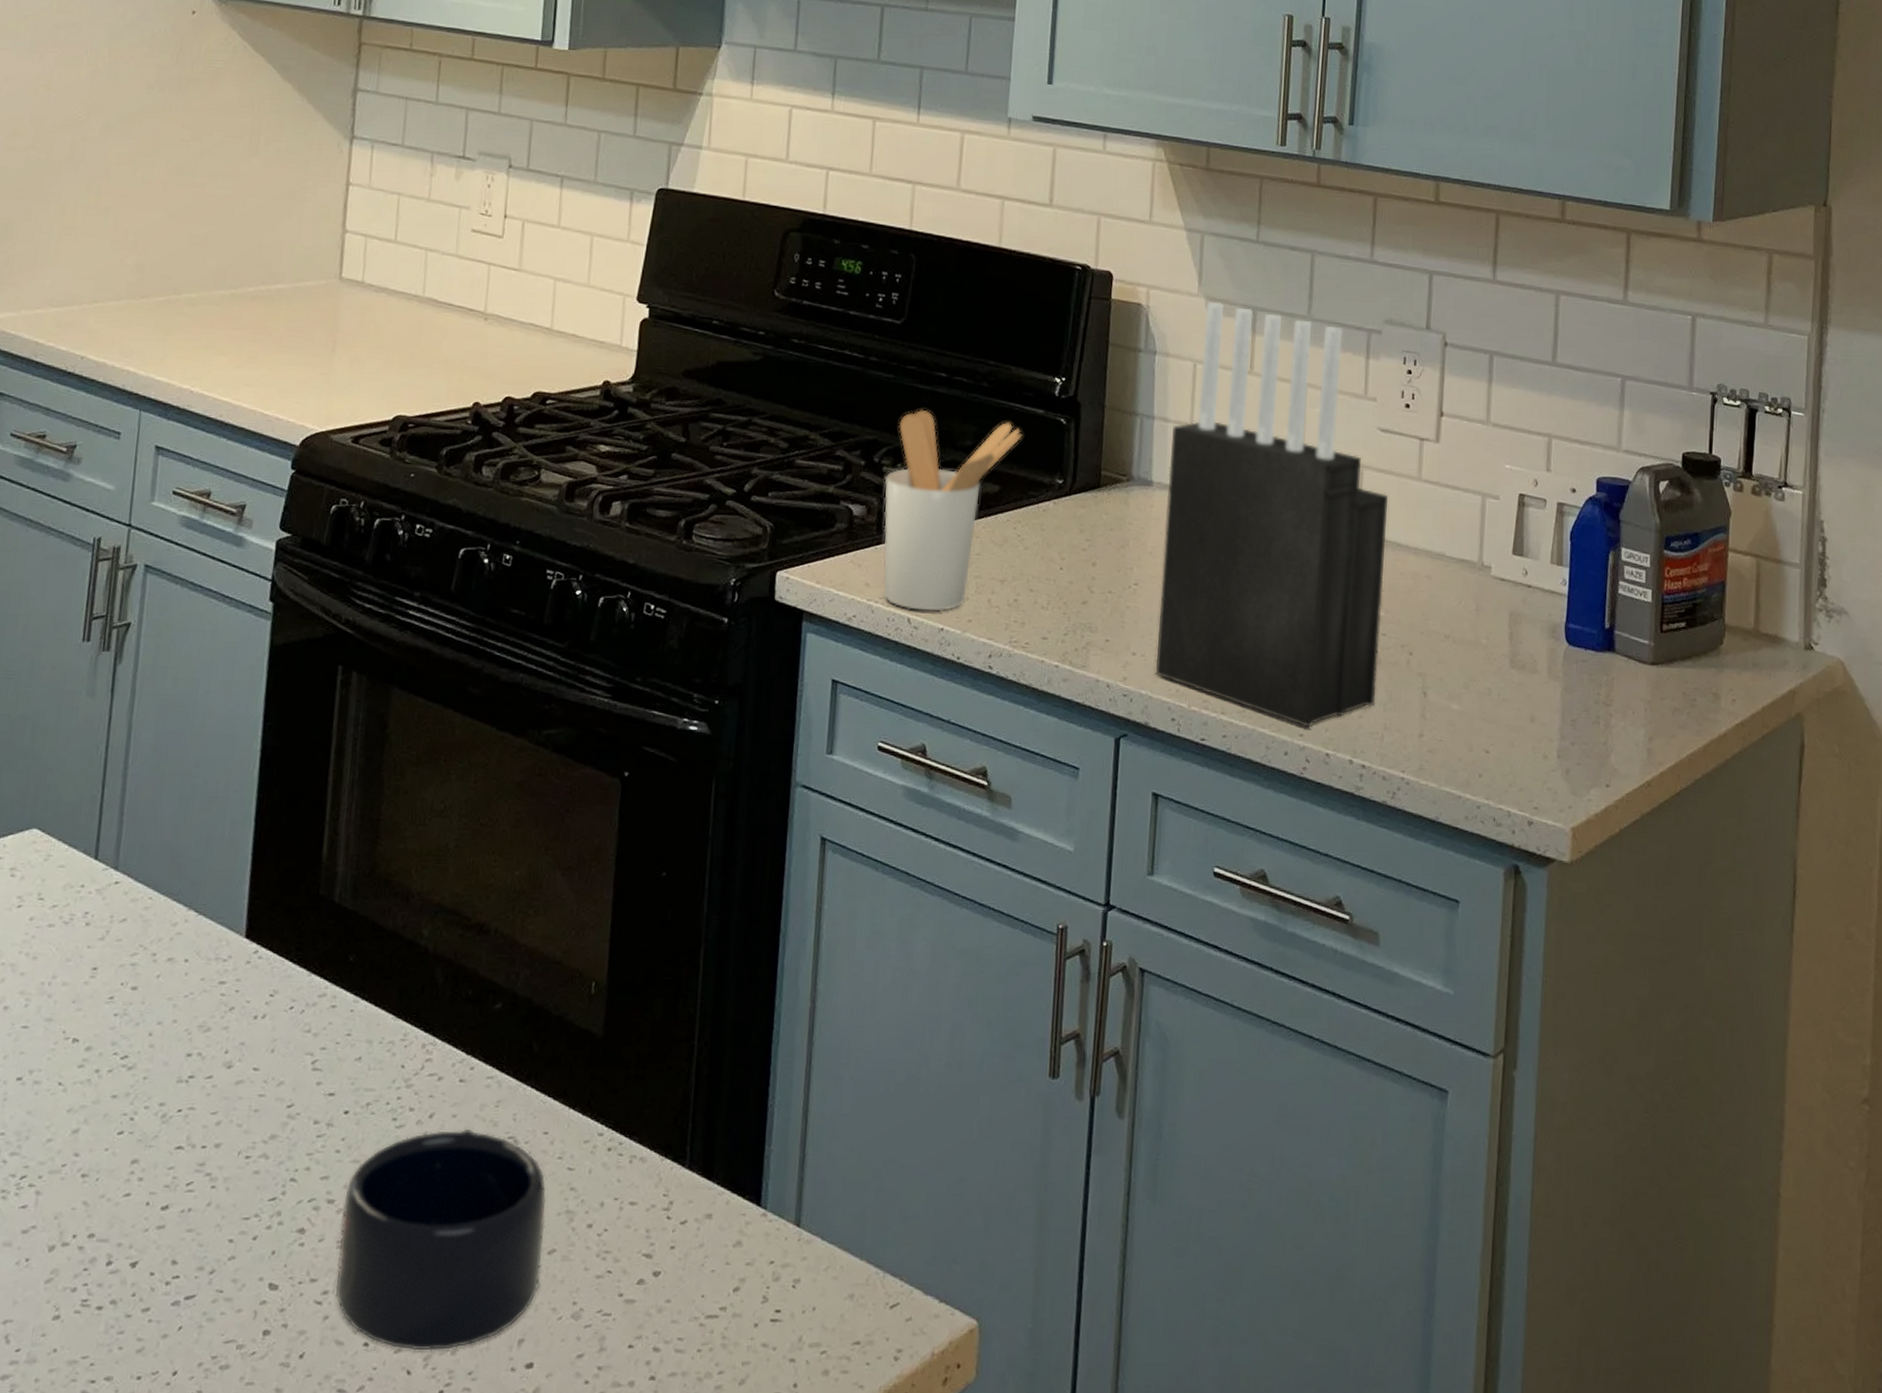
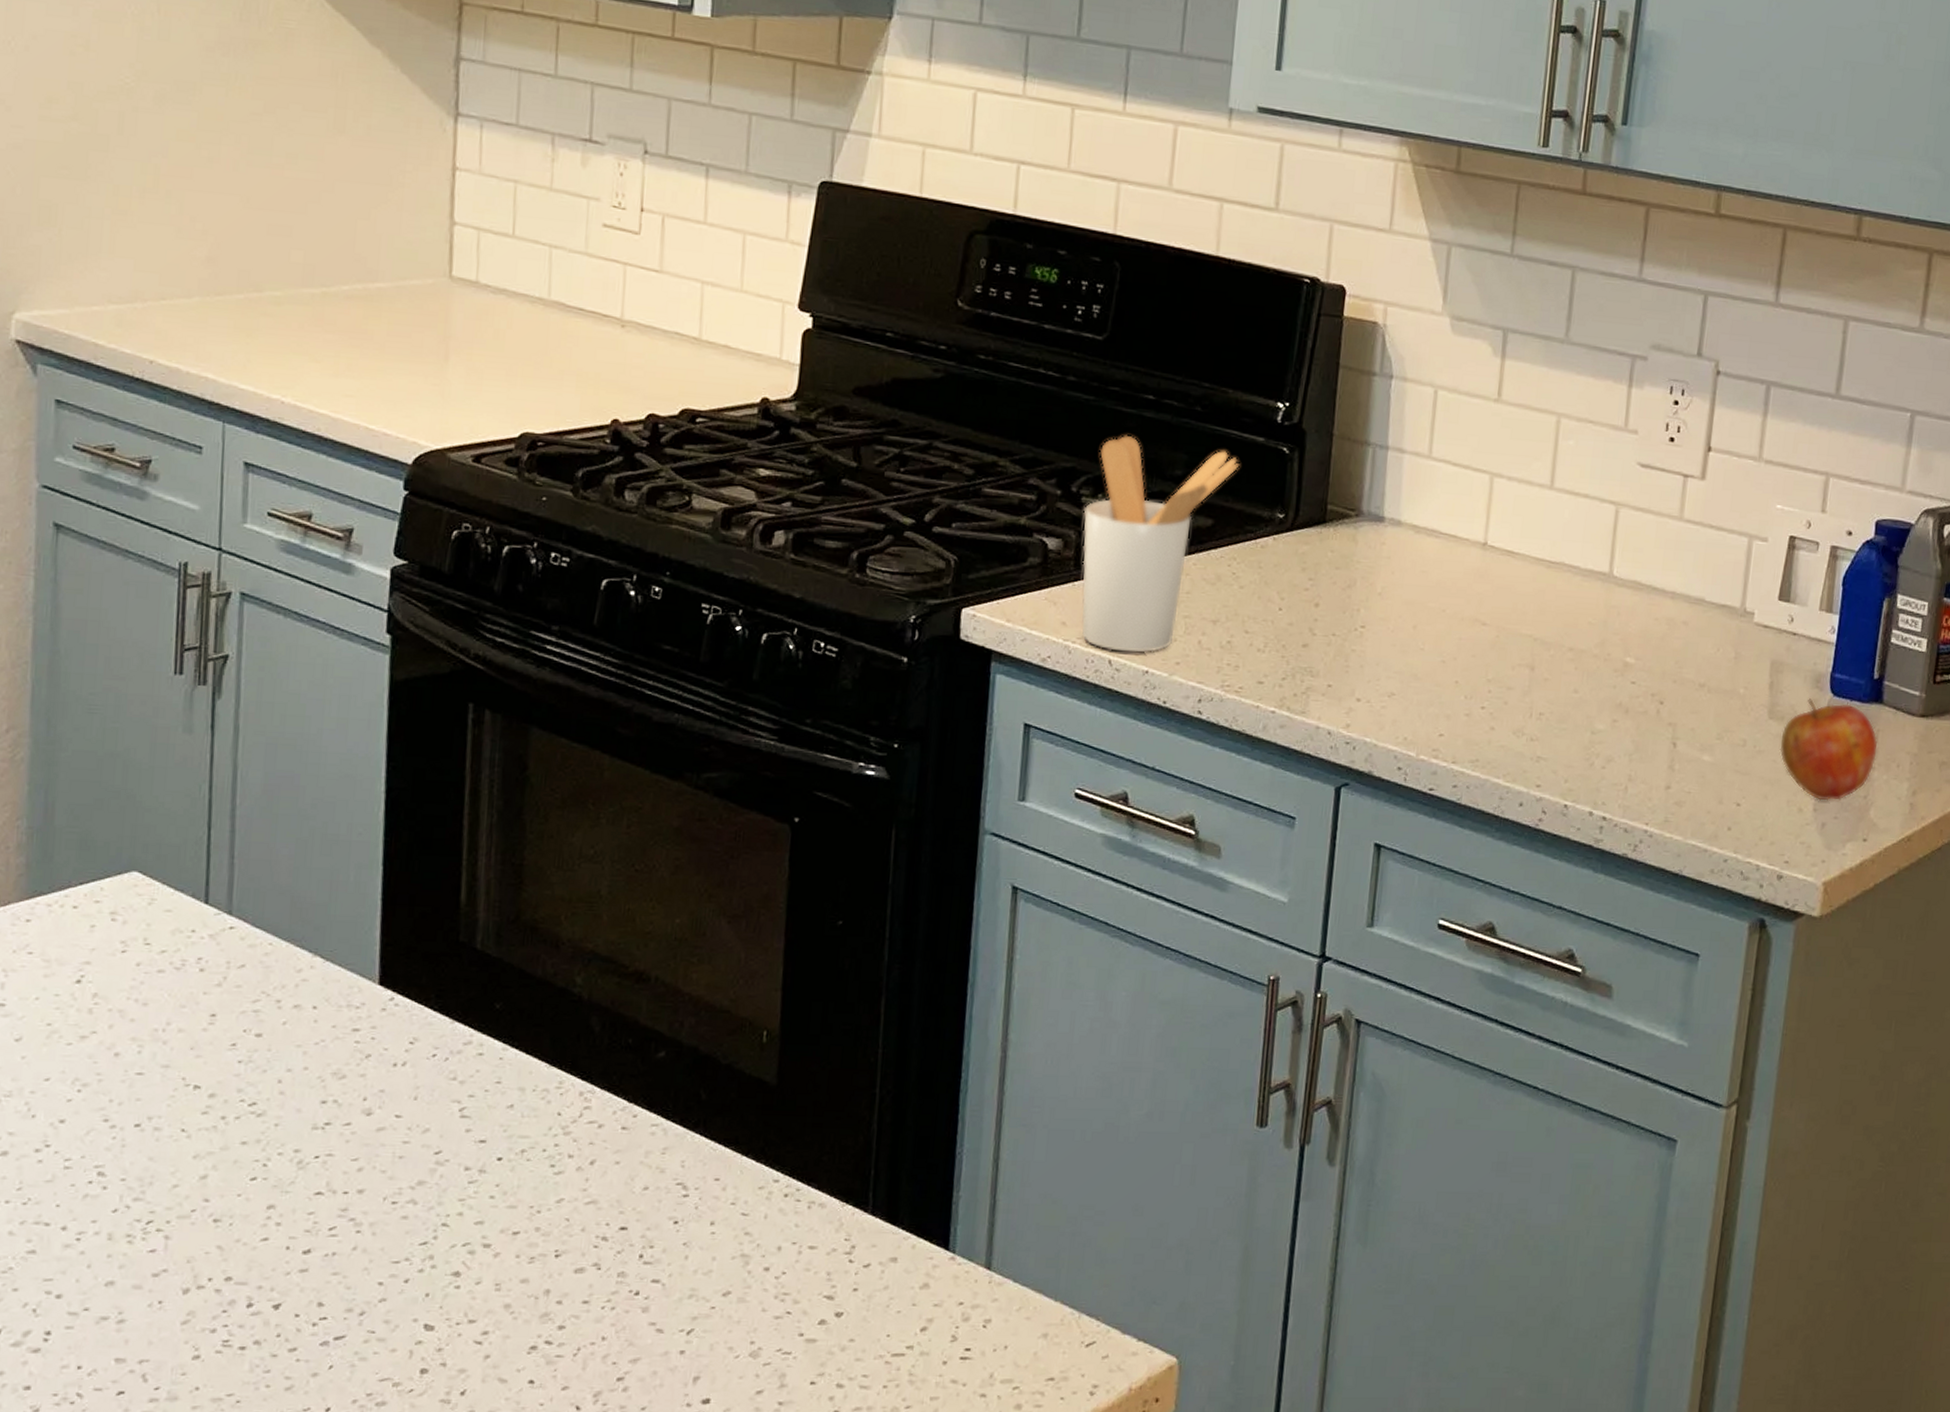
mug: present [334,1128,547,1351] -> none [495,1175,720,1388]
knife block: present [1156,301,1388,728] -> none [1382,321,1645,779]
apple: none [1522,648,1613,748] -> present [1779,699,1878,801]

